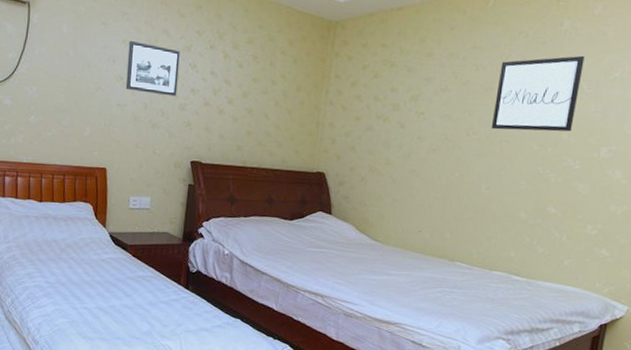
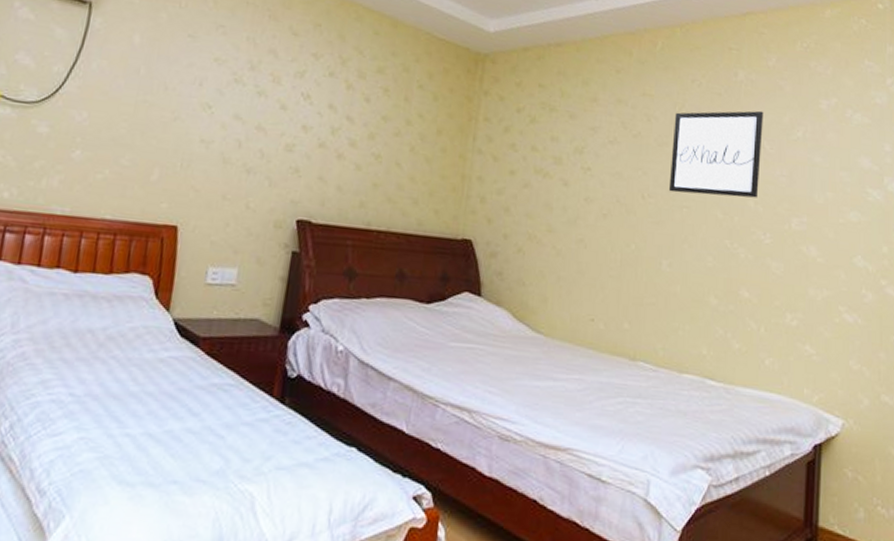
picture frame: present [125,40,180,97] -> none [213,59,290,134]

